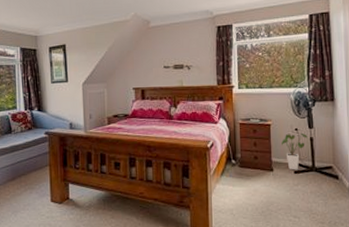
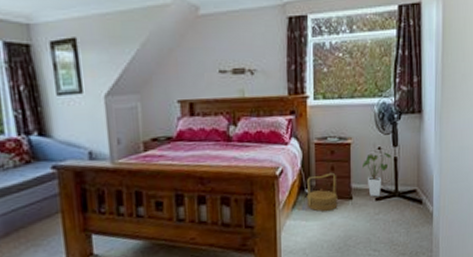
basket: none [233,147,260,179] -> present [306,172,338,211]

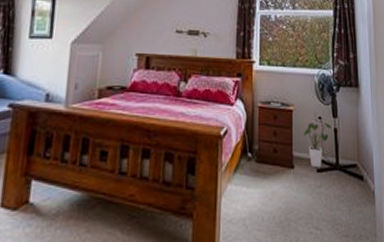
basket: present [306,172,338,211] -> none [249,137,279,178]

